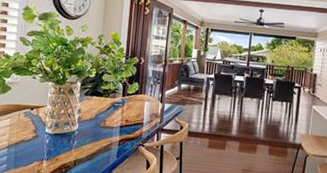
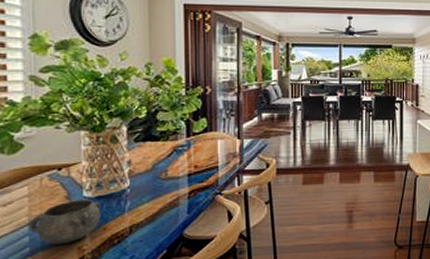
decorative bowl: none [7,134,56,166] -> present [28,199,101,245]

